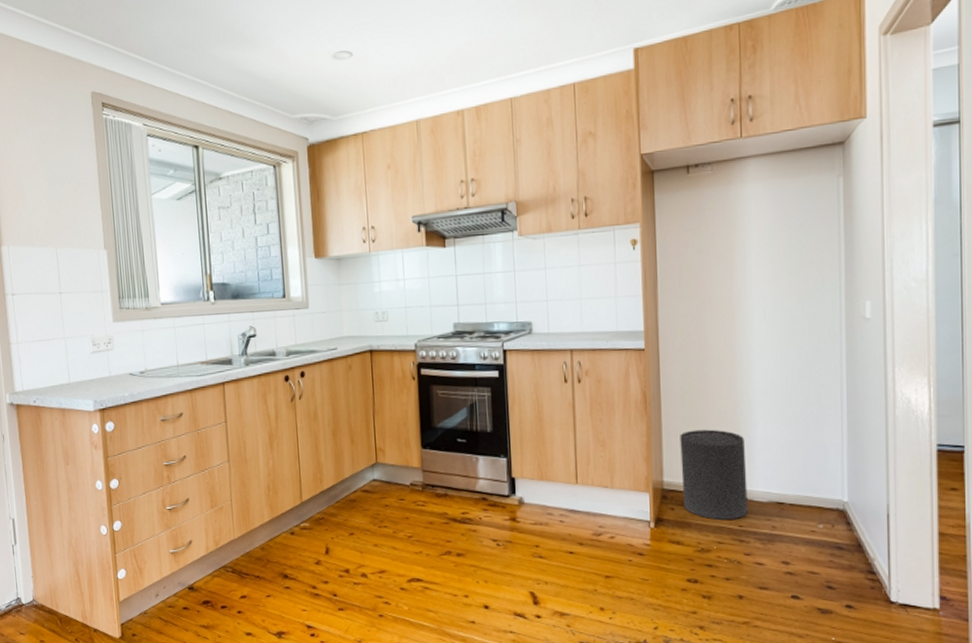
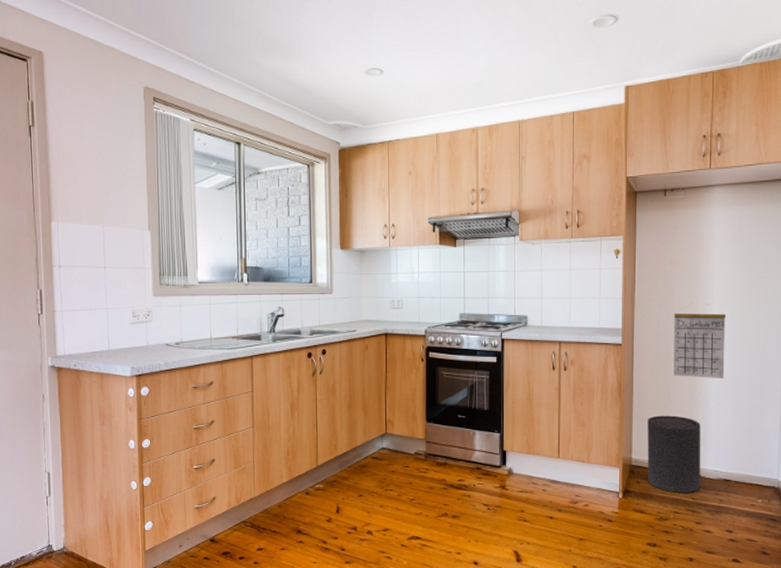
calendar: none [706,307,771,385] -> present [673,312,726,379]

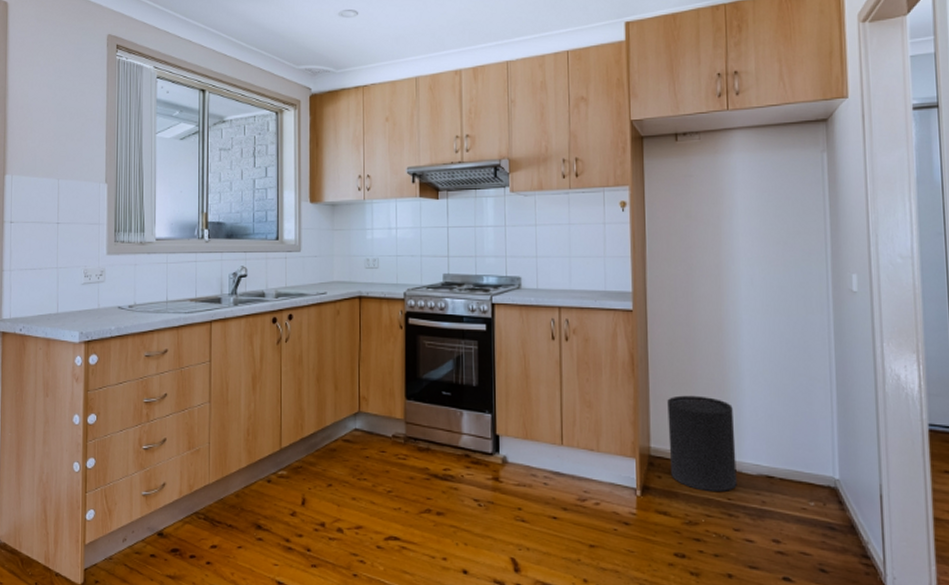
calendar: present [673,312,726,379] -> none [694,273,759,353]

